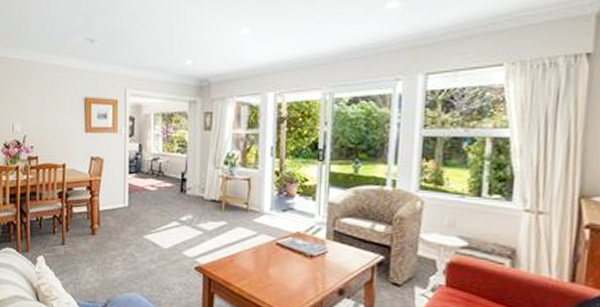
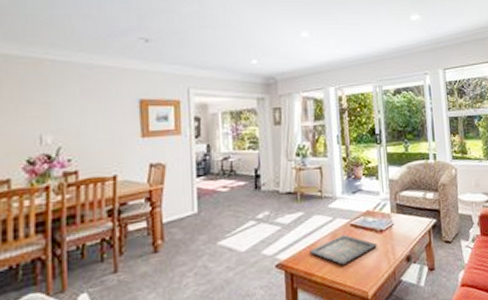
icon panel: none [228,252,305,283] -> present [308,234,377,266]

